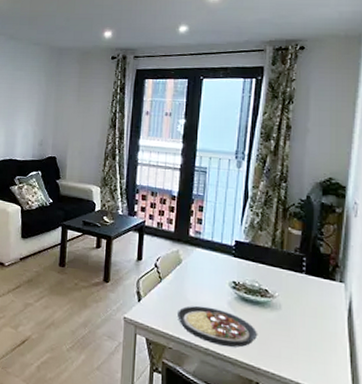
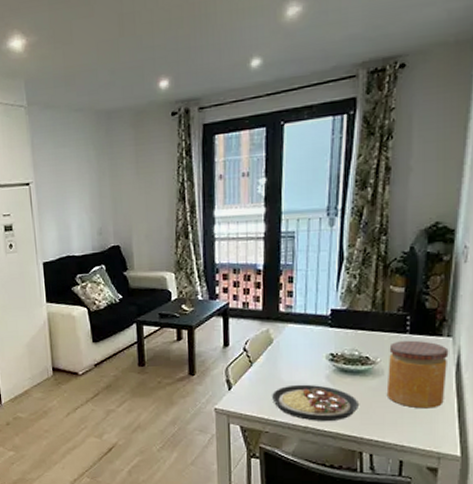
jar: none [283,279,341,350] -> present [386,340,449,409]

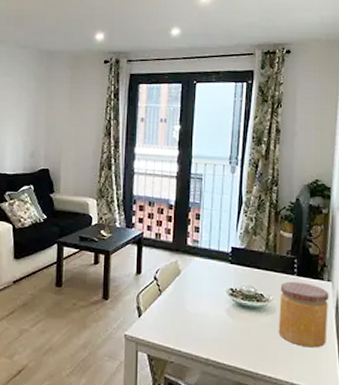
plate: present [272,384,358,421] -> none [178,316,254,355]

